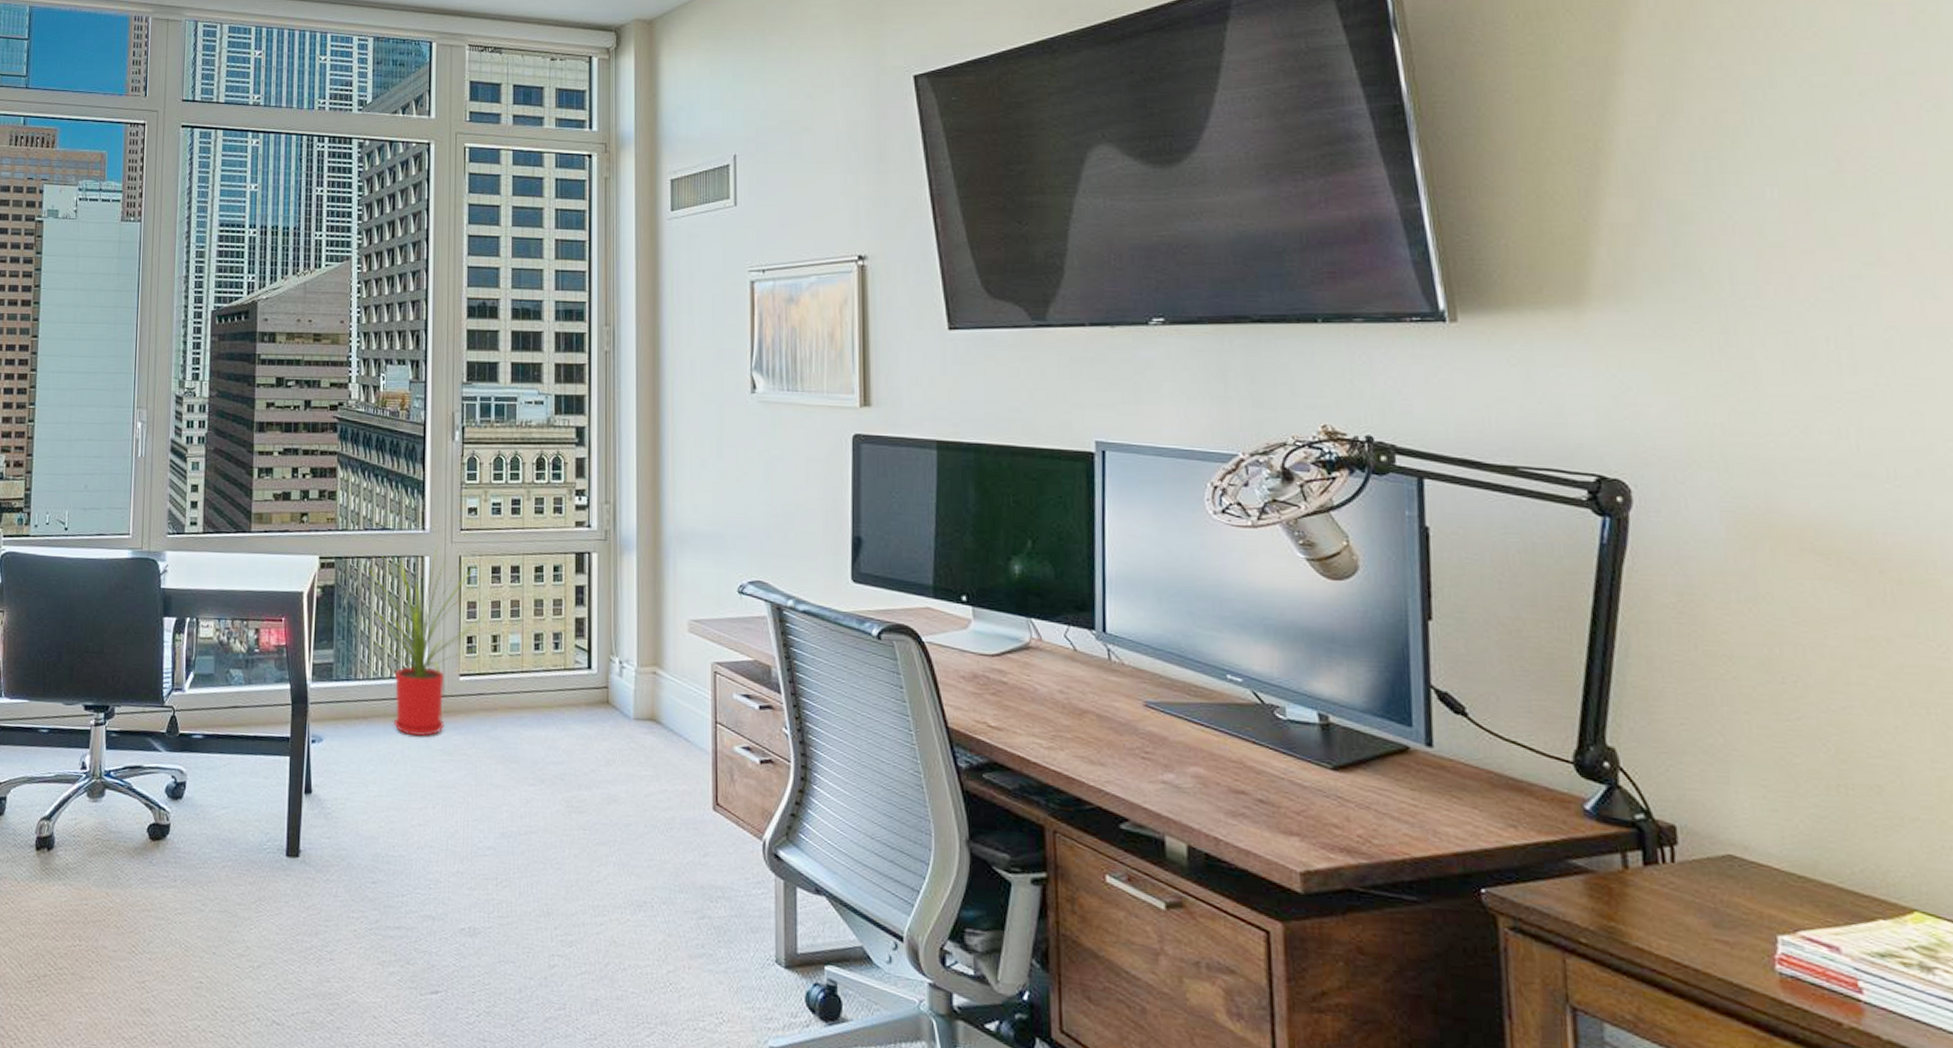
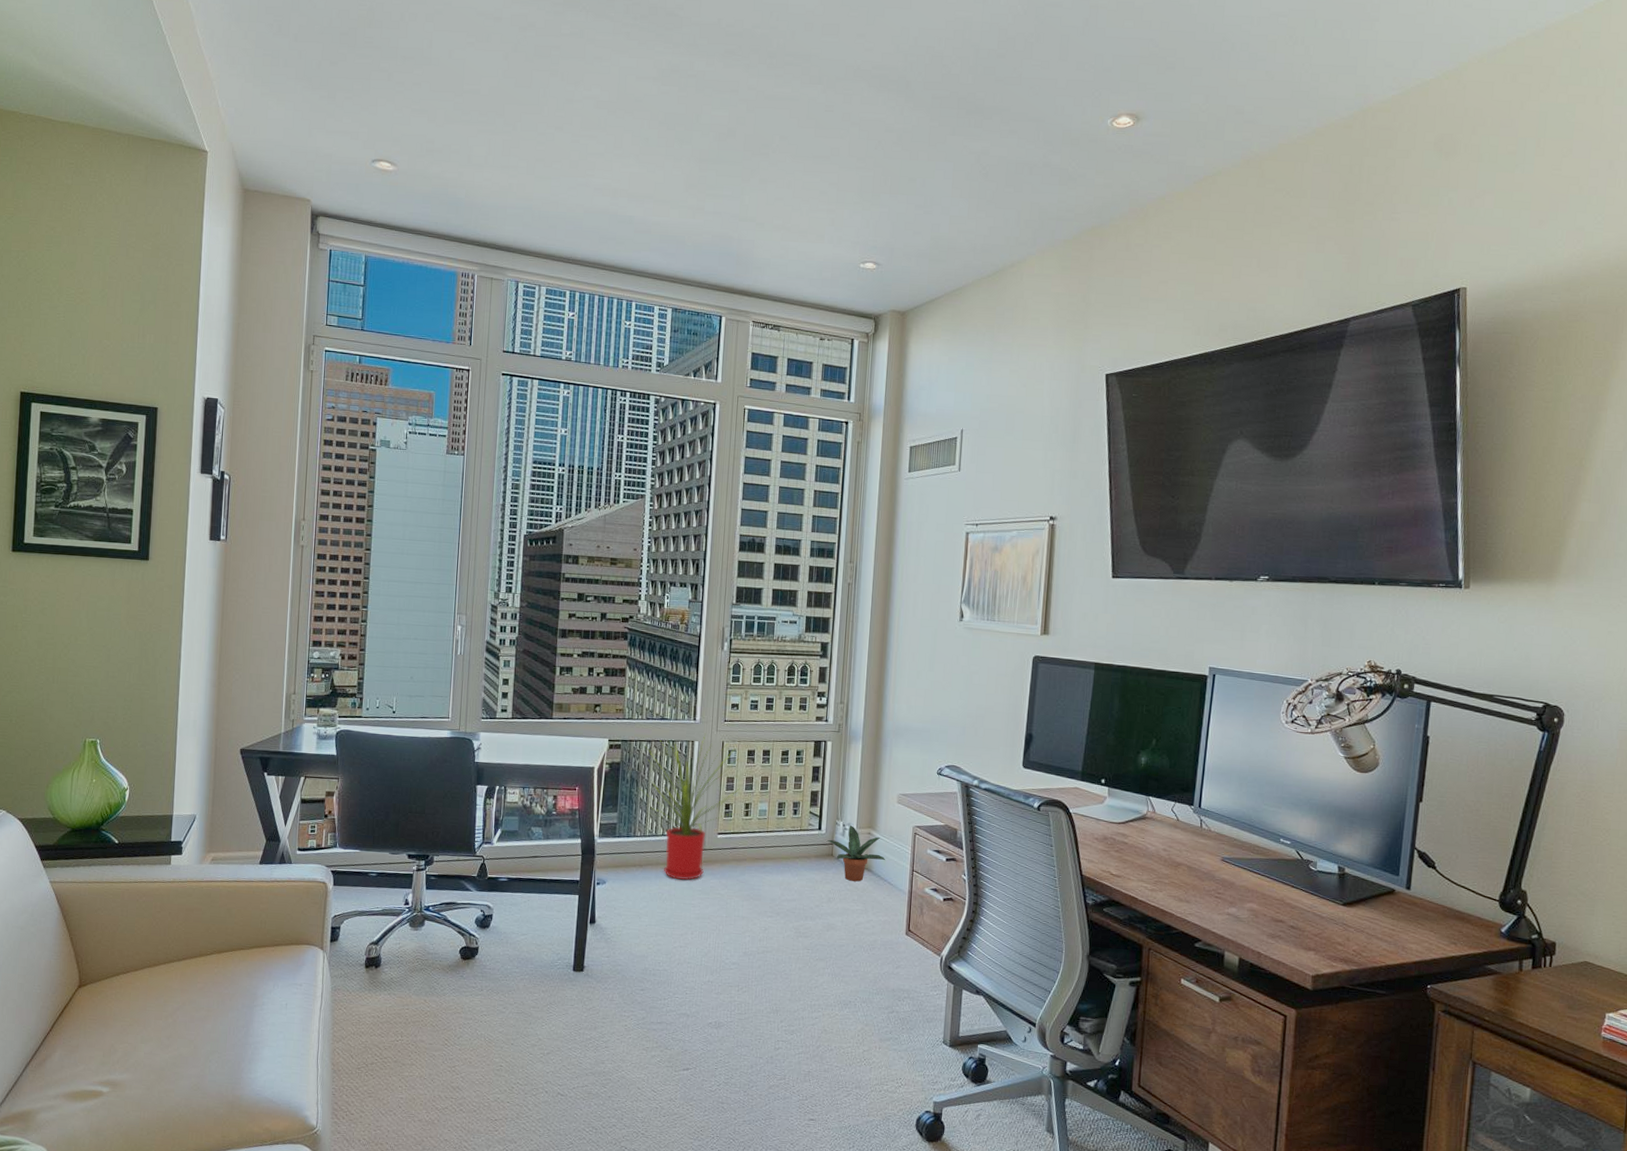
potted plant: none [600,661,679,738] -> present [827,825,886,882]

